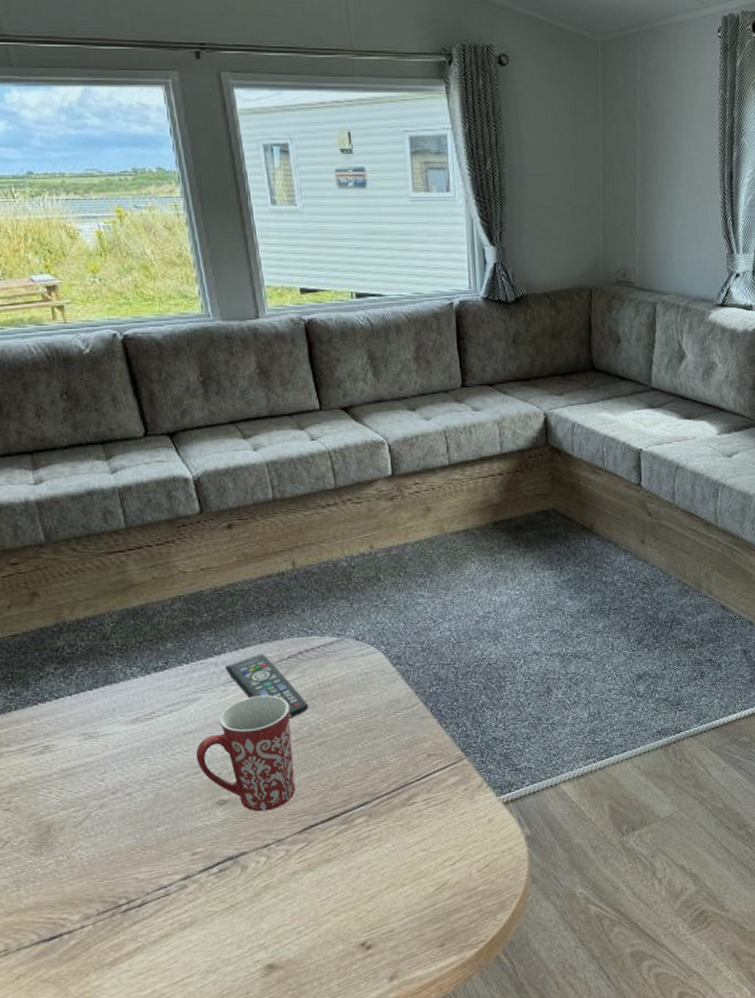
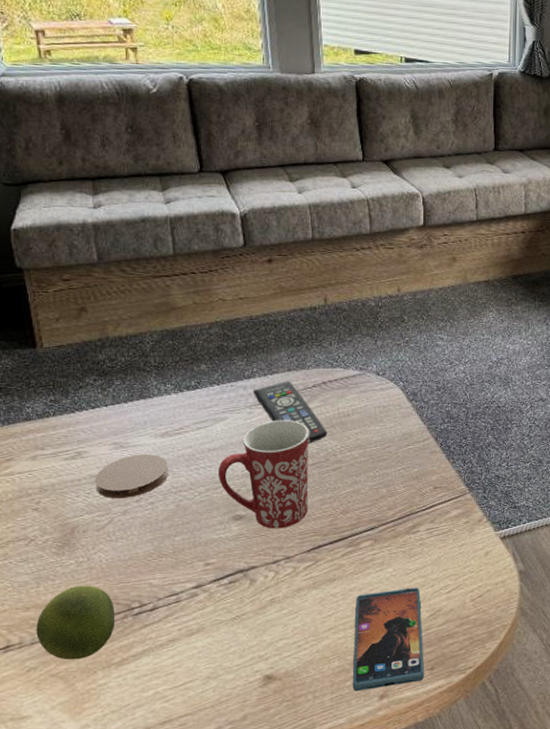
fruit: none [20,884,104,964] -> present [36,585,116,660]
coaster: none [66,742,144,793] -> present [94,454,169,499]
smartphone: none [355,861,435,975] -> present [352,587,425,692]

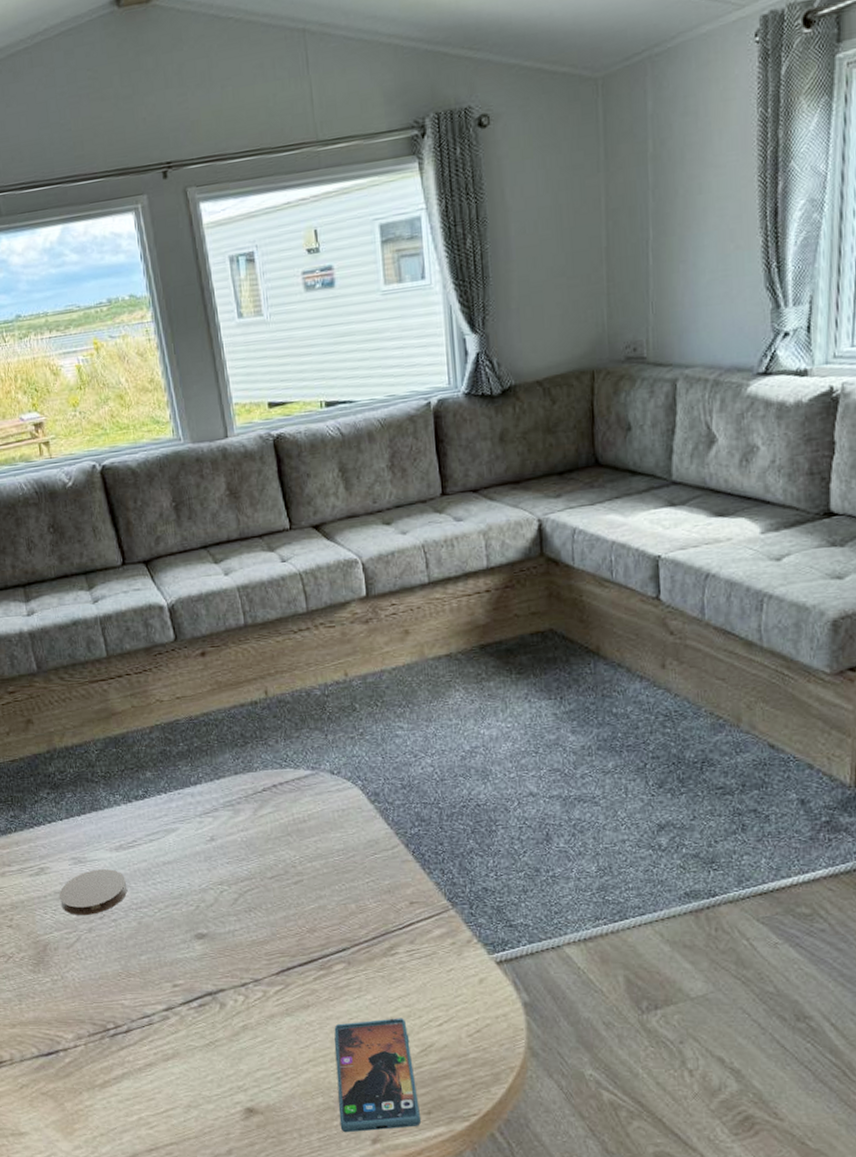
fruit: present [36,585,116,660] -> none [23,1004,94,1079]
mug: present [218,420,309,529] -> none [174,829,273,949]
remote control: present [252,381,328,444] -> none [200,785,284,854]

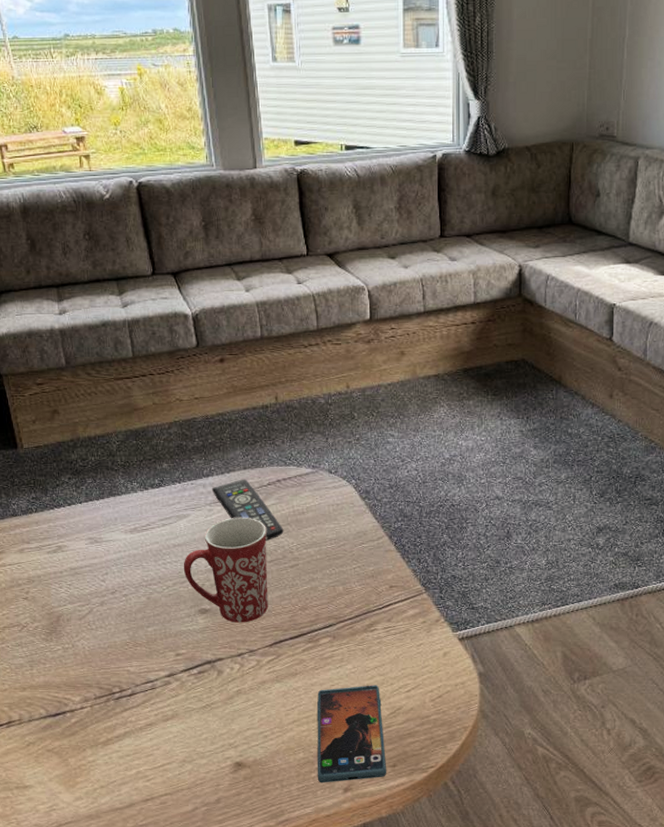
coaster: present [59,869,128,916] -> none [74,549,139,591]
mug: none [174,829,273,949] -> present [183,518,269,623]
remote control: none [200,785,284,854] -> present [211,479,284,541]

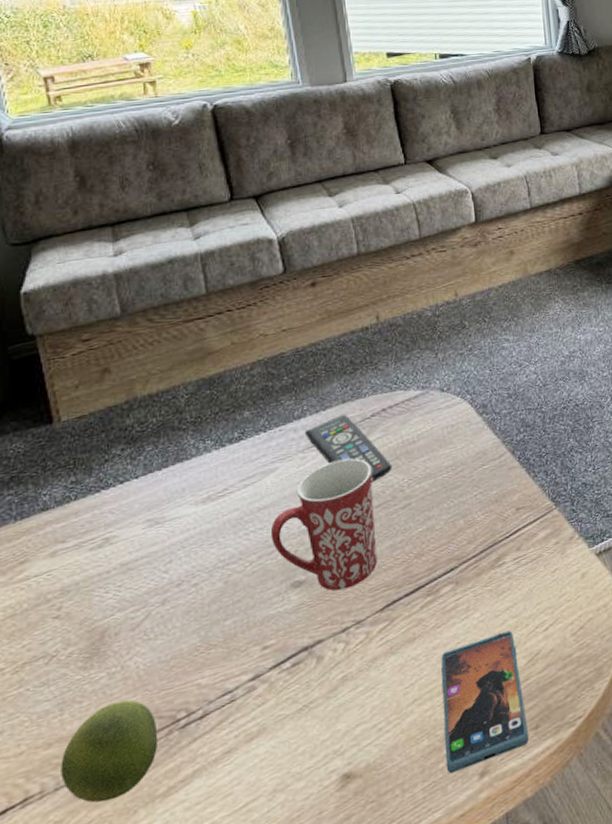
fruit: none [32,669,100,738] -> present [61,700,159,803]

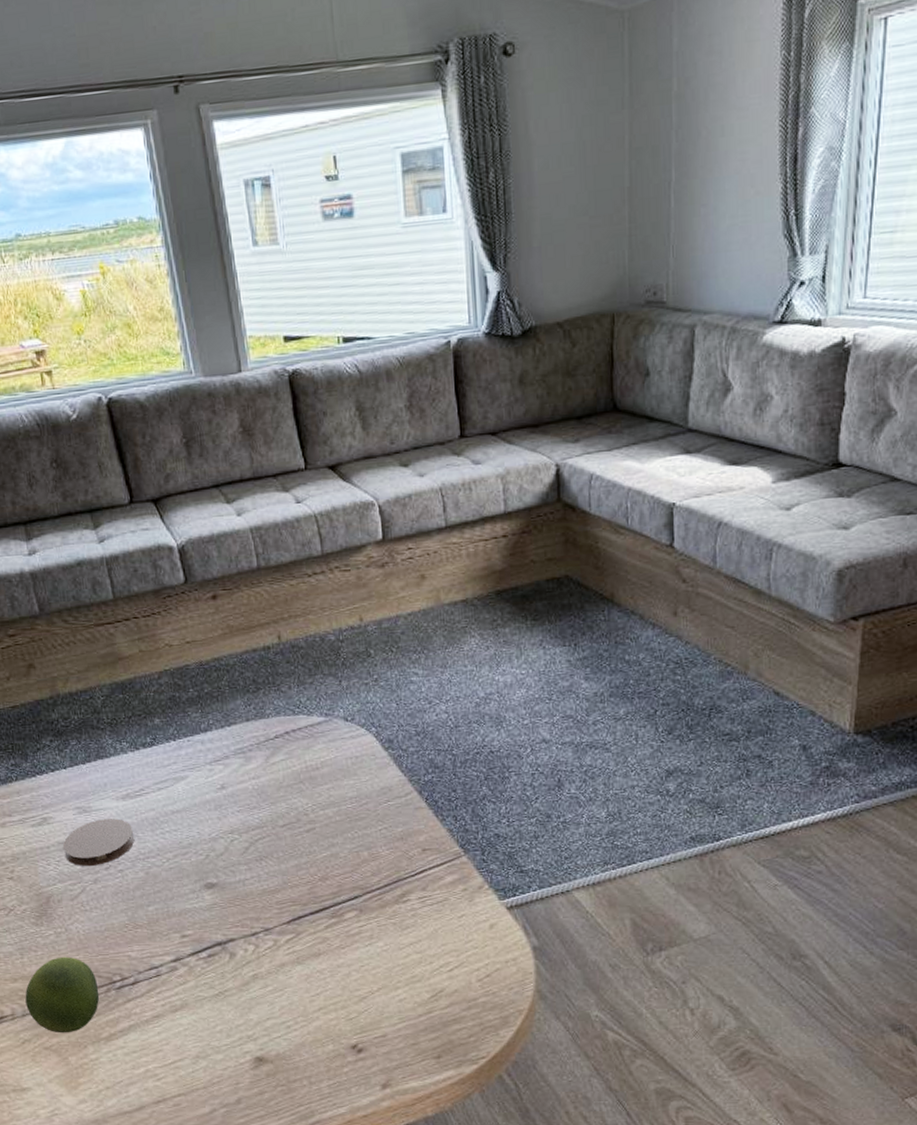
coaster: none [126,525,214,588] -> present [62,818,135,867]
mug: present [270,458,378,591] -> none [183,777,284,898]
remote control: present [304,414,393,483] -> none [211,732,297,802]
smartphone: present [441,630,529,774] -> none [345,964,431,1079]

